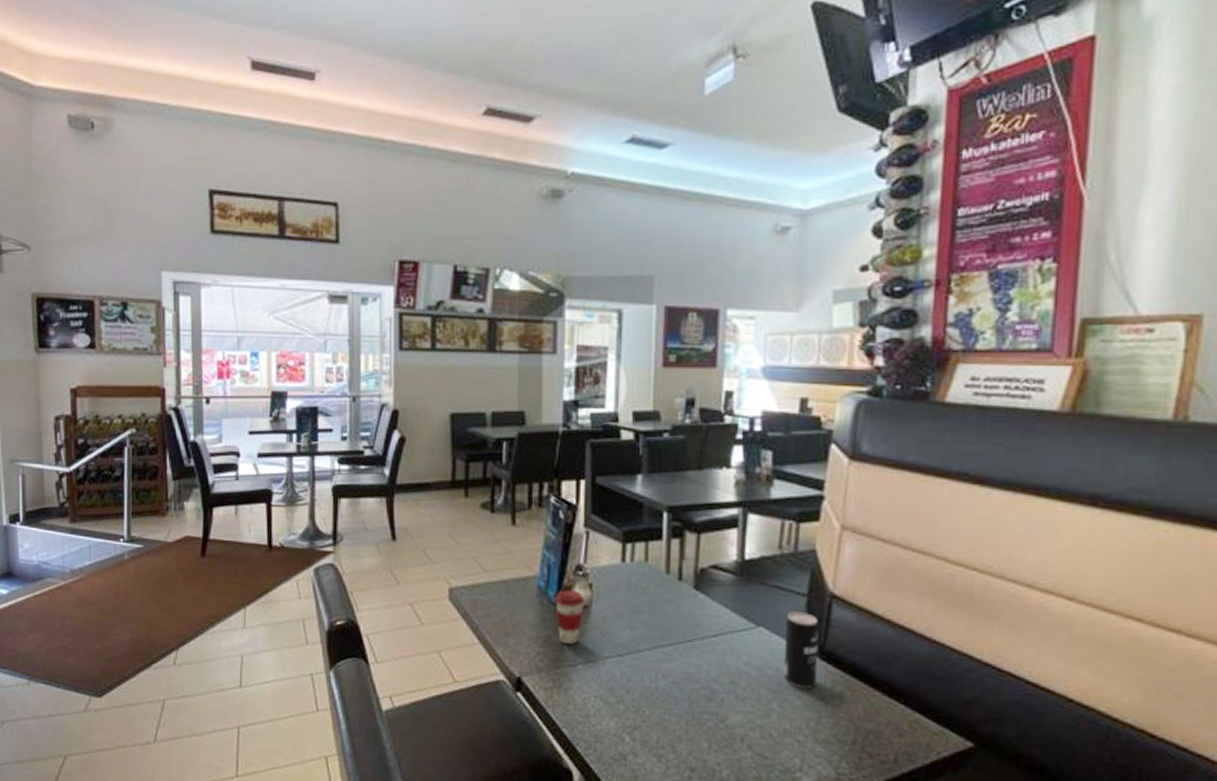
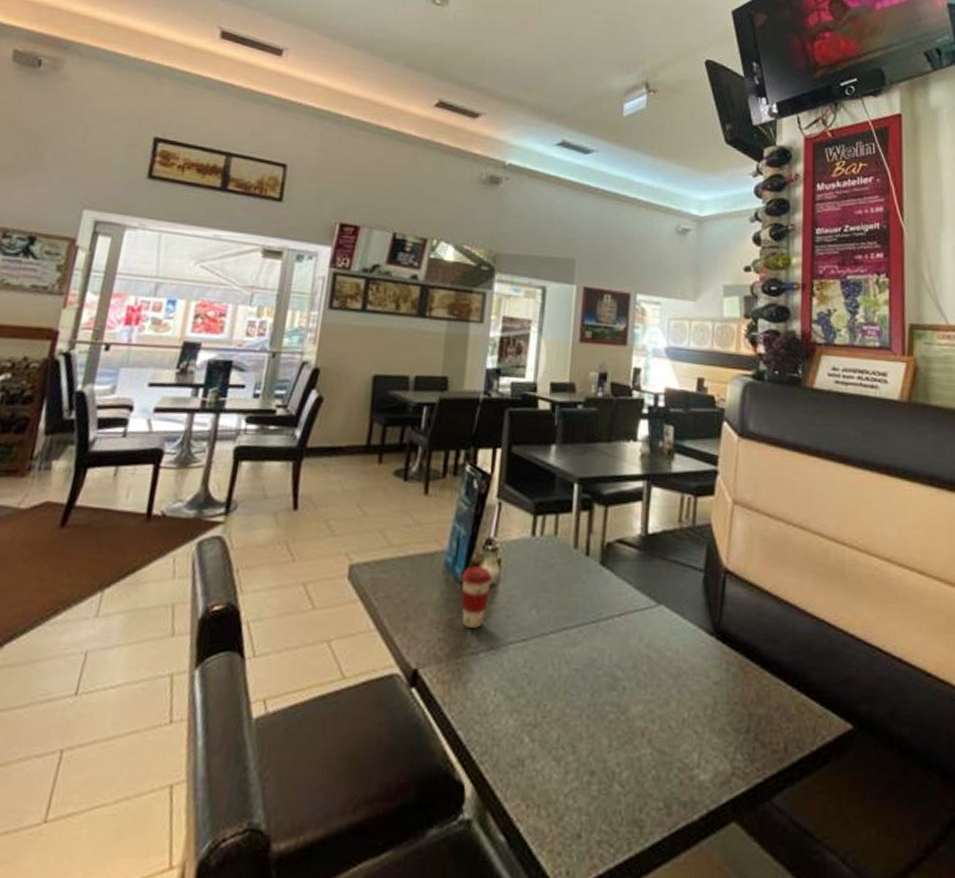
beverage can: present [784,612,819,689] -> none [683,588,715,672]

